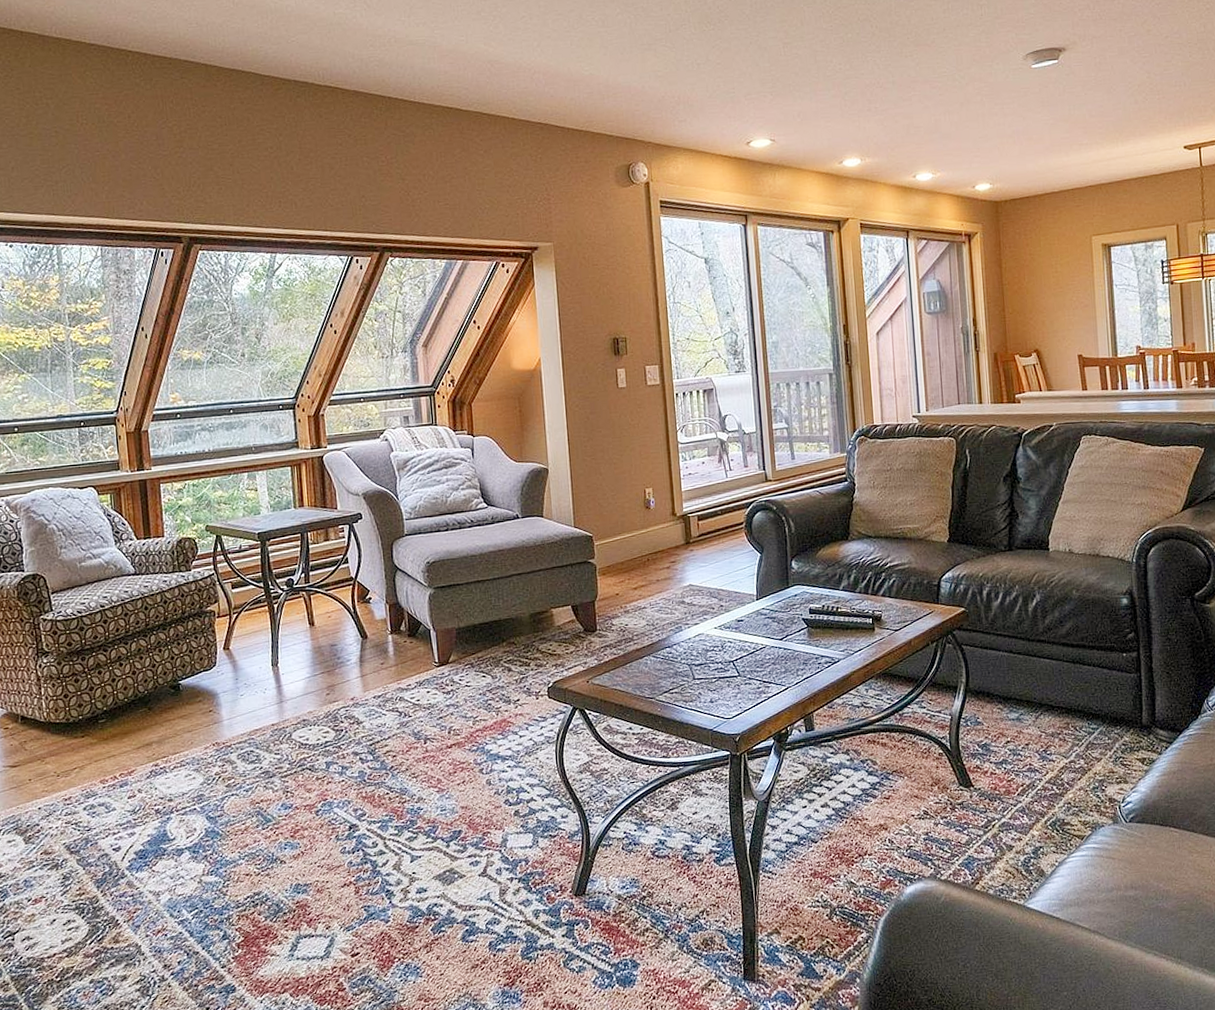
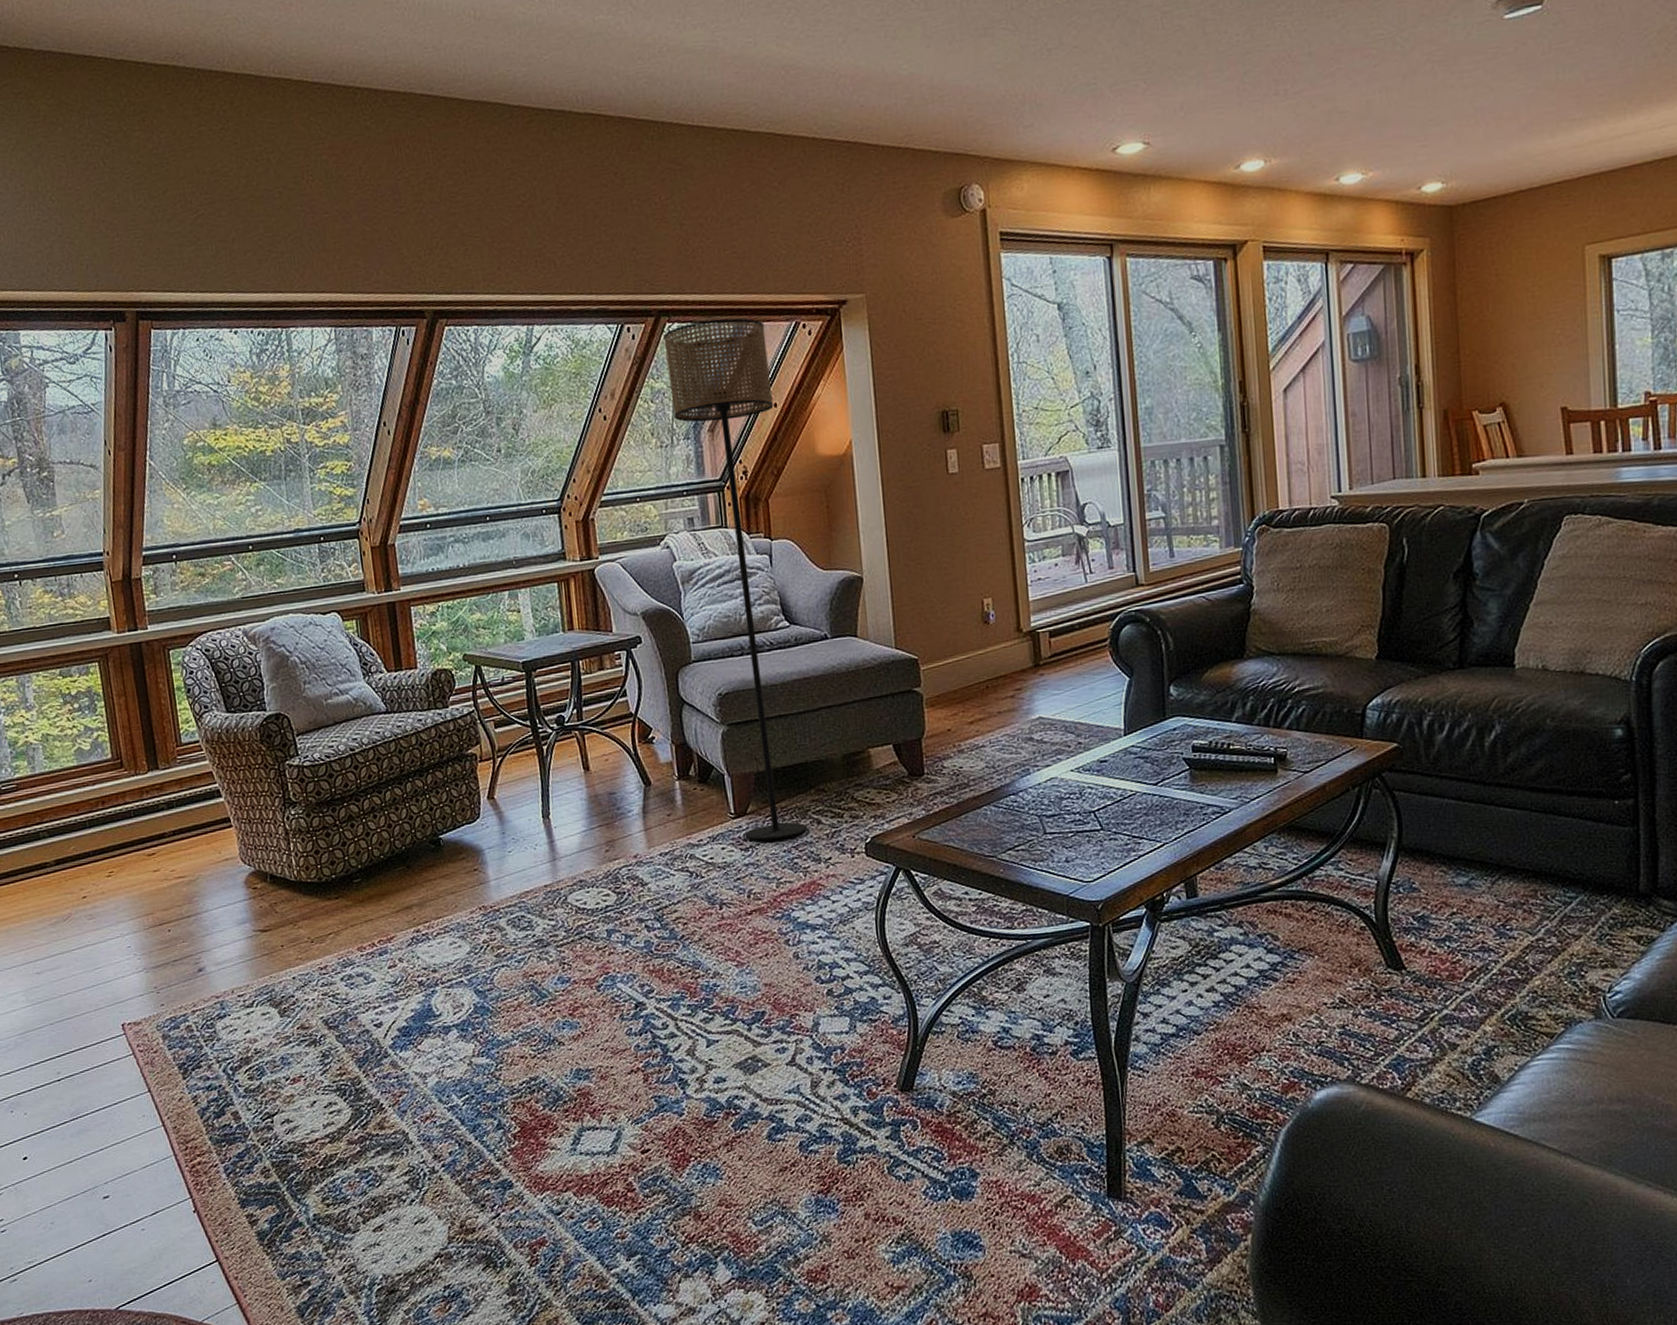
floor lamp: none [386,256,500,686] -> present [663,318,808,841]

